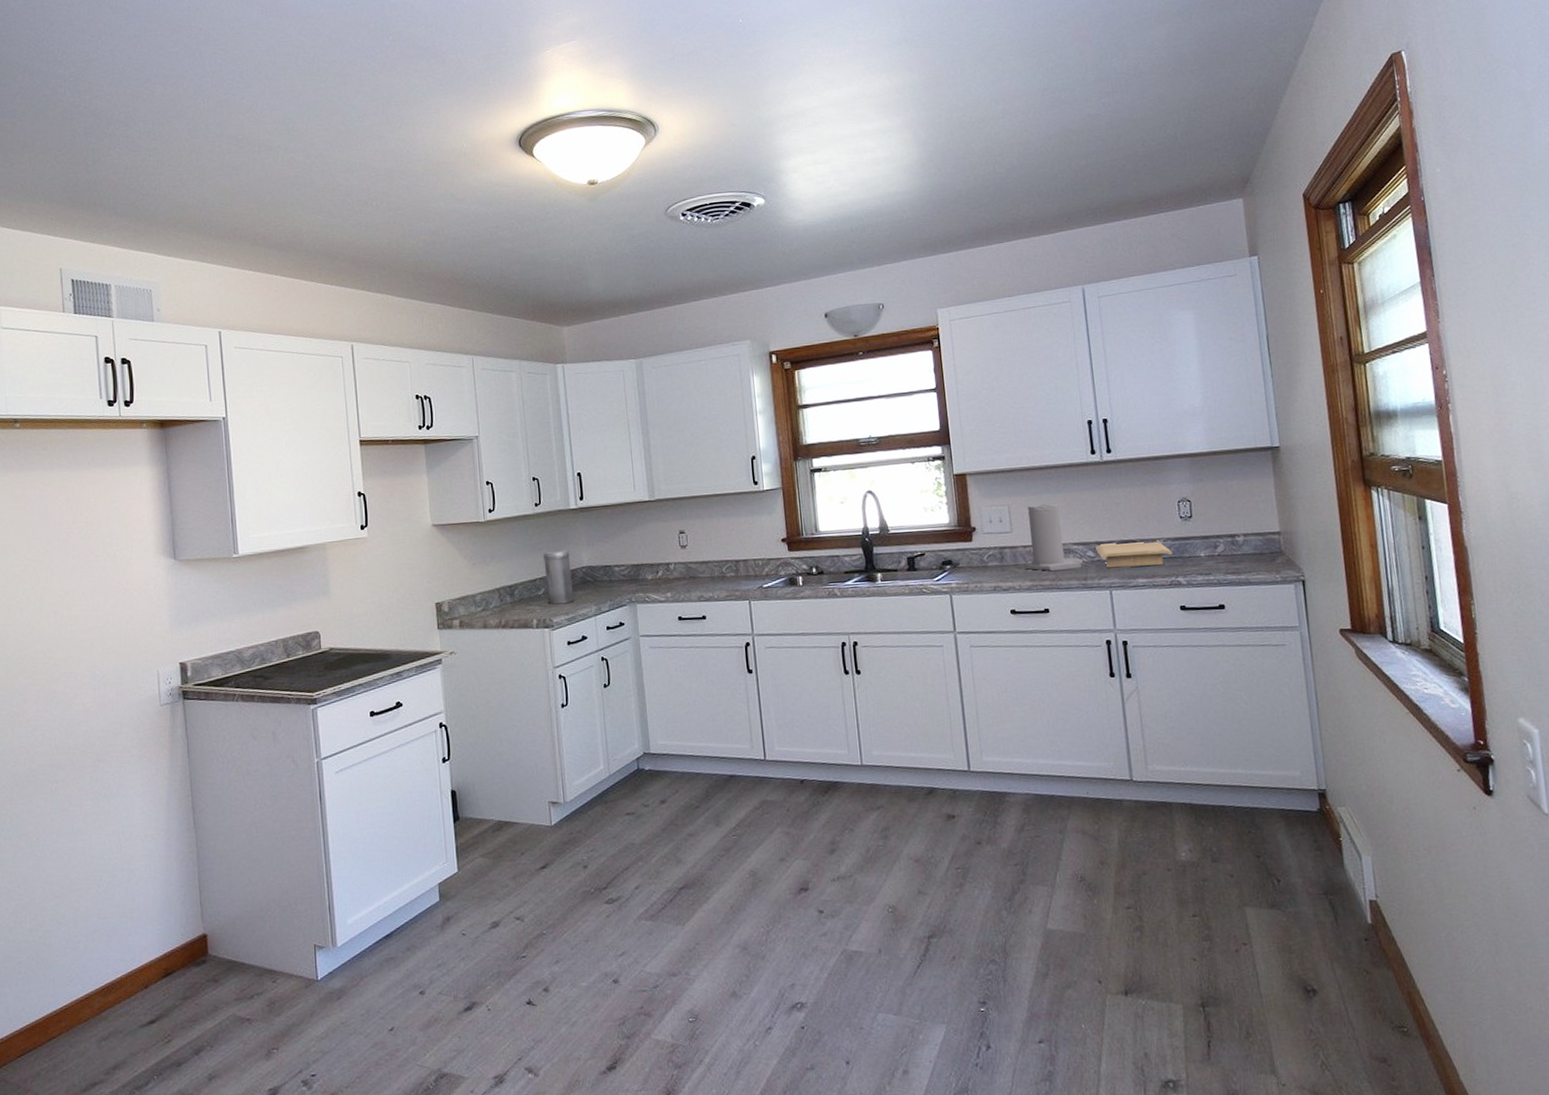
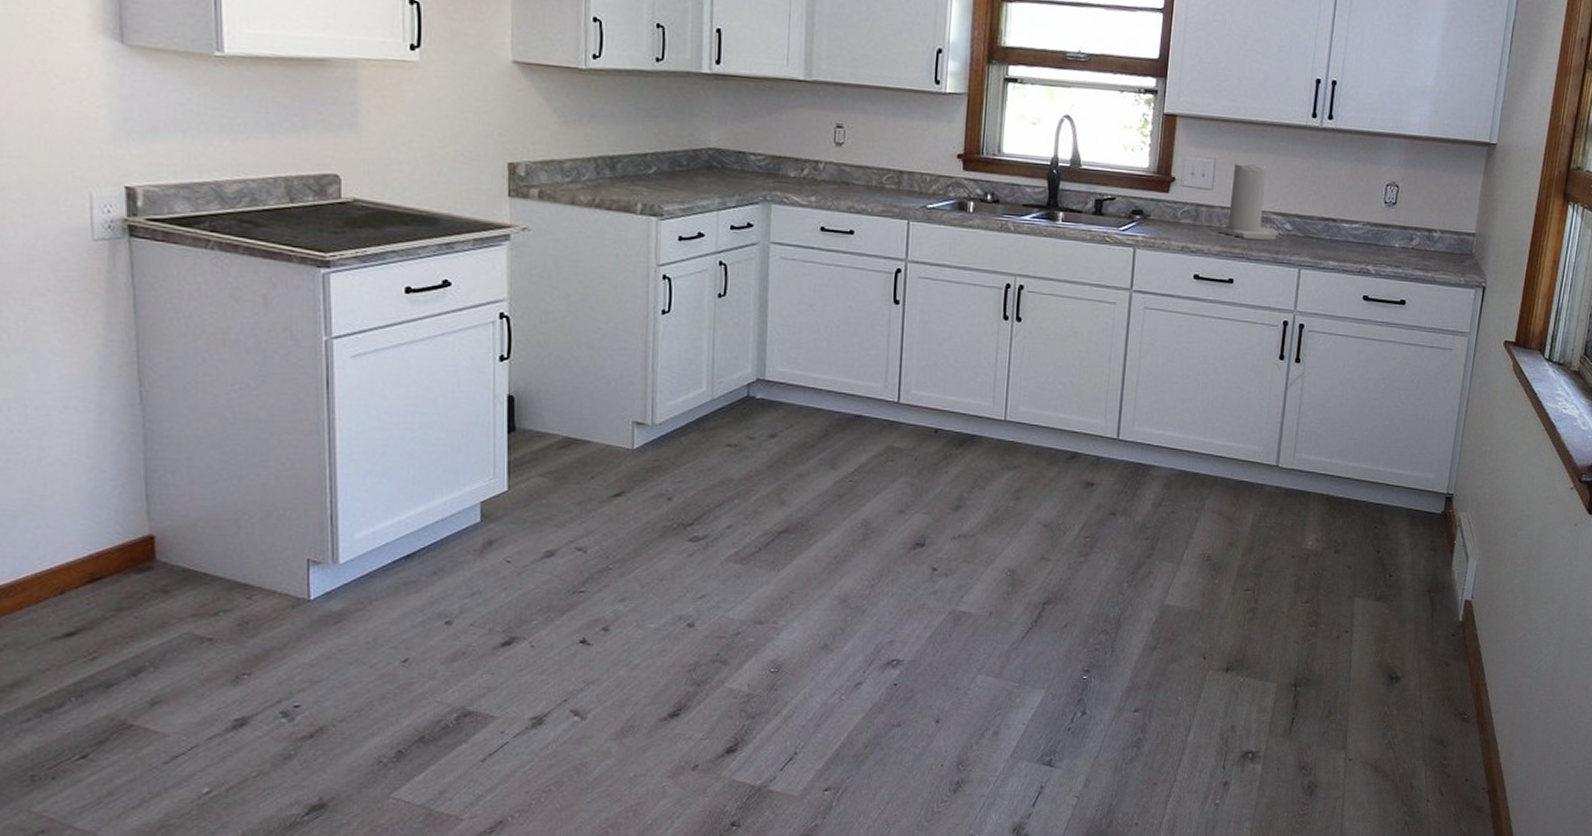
canister: present [543,550,575,605] -> none [659,121,695,191]
cutting board: present [1093,540,1173,568] -> none [1292,217,1369,250]

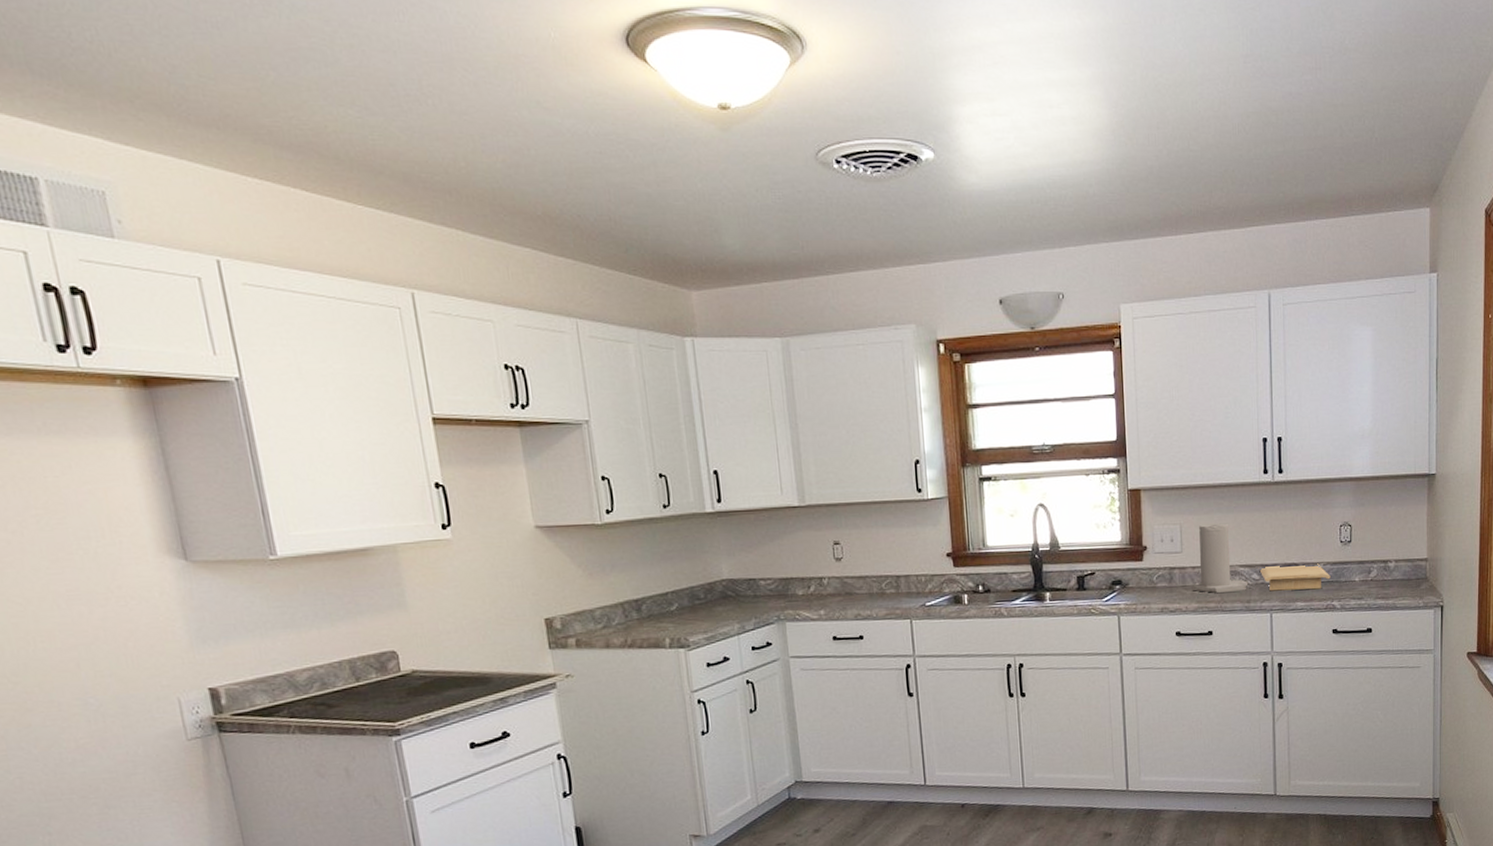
cutting board: none [1292,217,1369,250] -> present [1258,563,1331,591]

